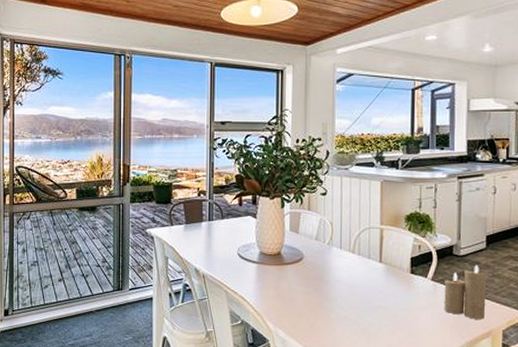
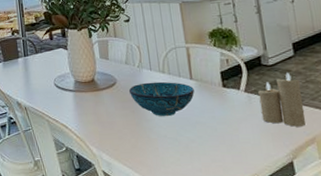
decorative bowl: none [314,261,381,298] -> present [128,81,194,117]

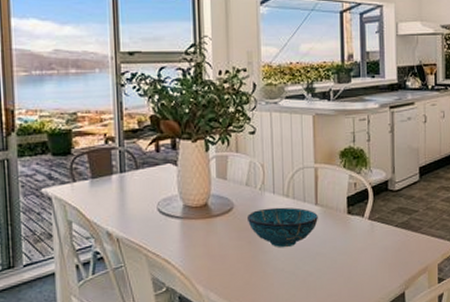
candle: present [258,72,307,127] -> none [381,198,422,256]

